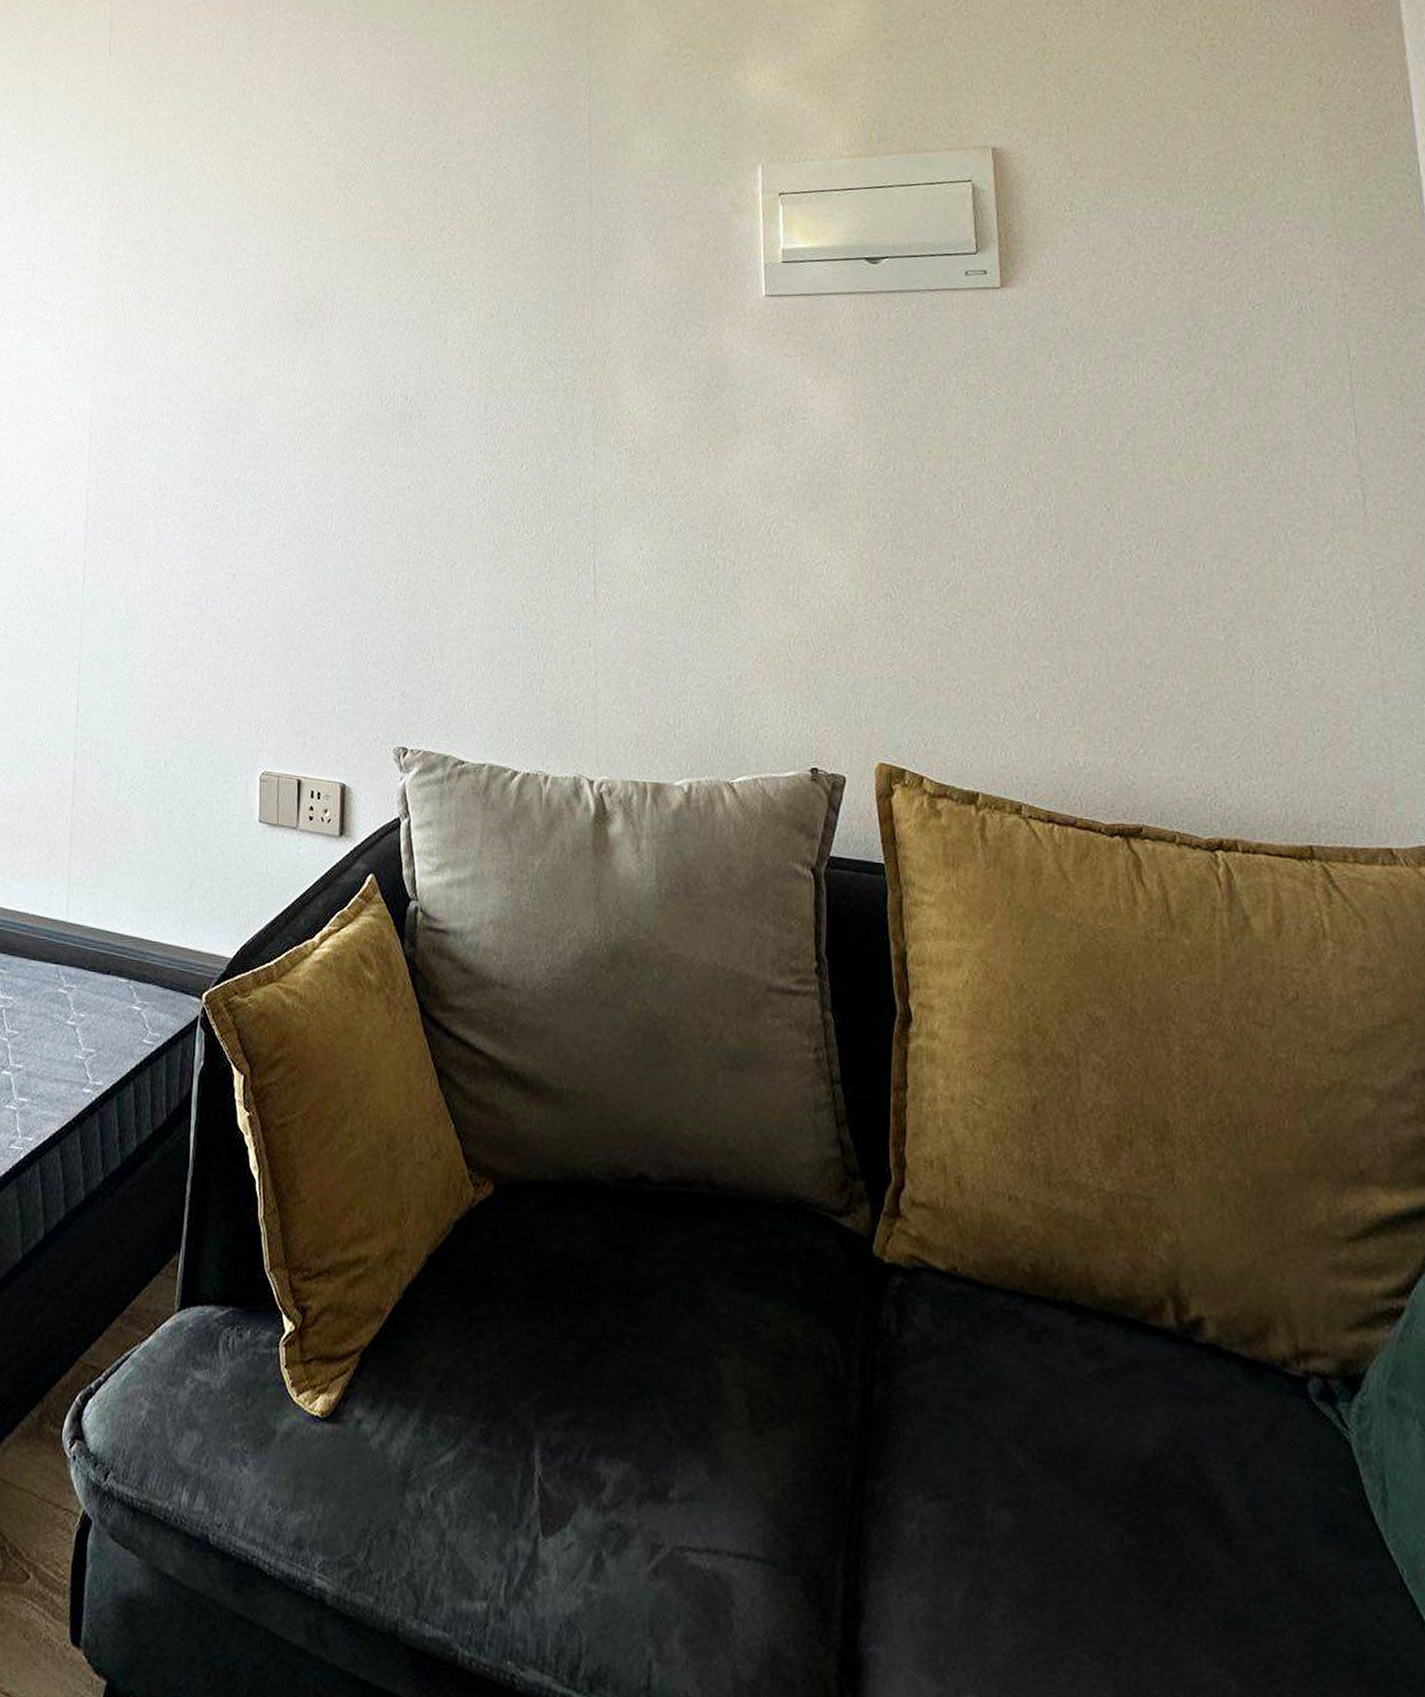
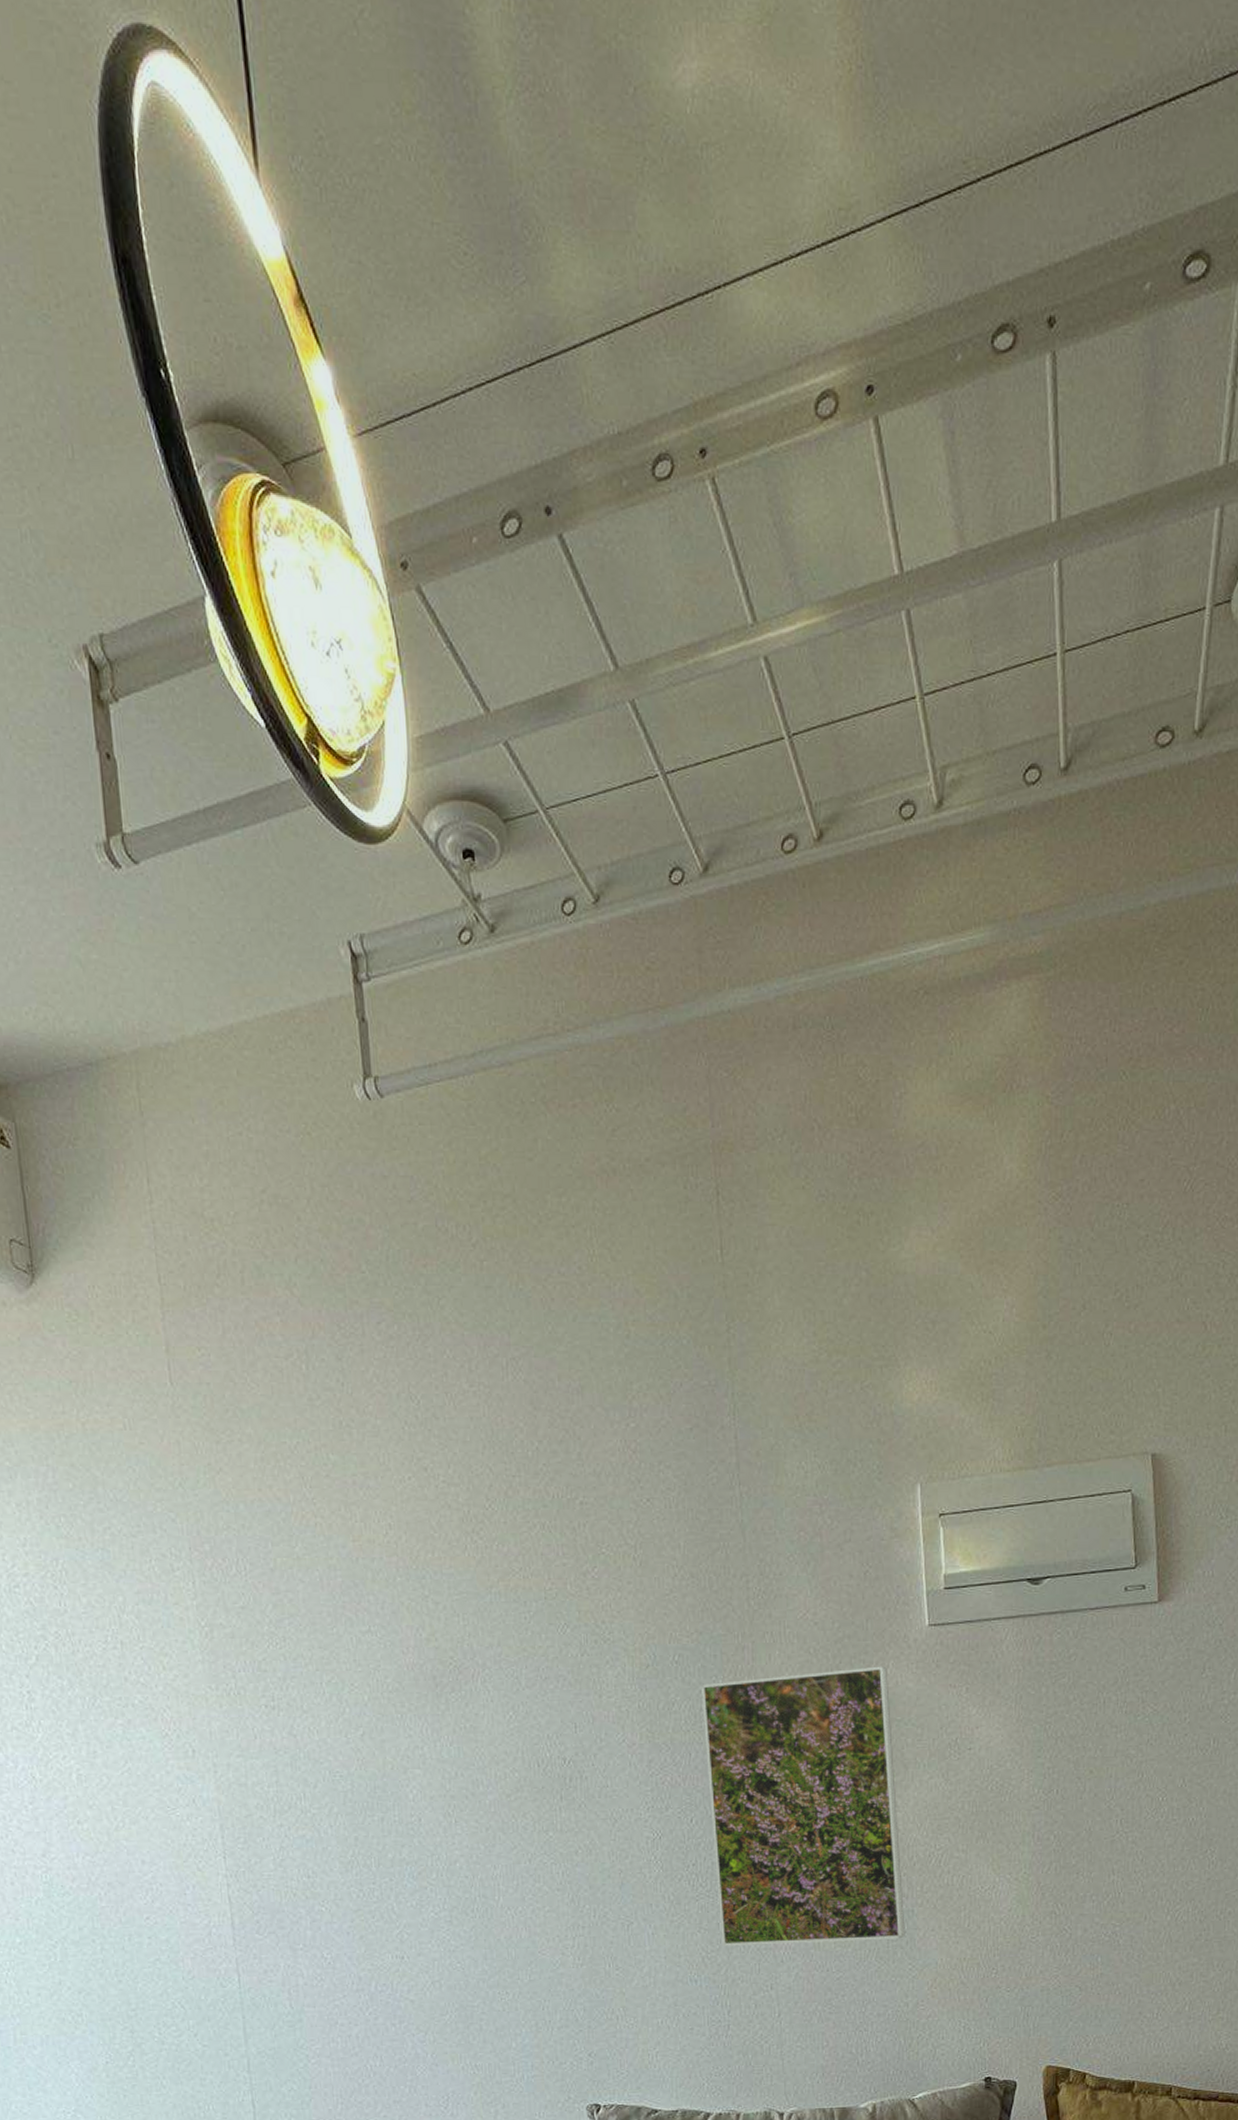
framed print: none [540,331,731,607] -> present [701,1666,905,1946]

